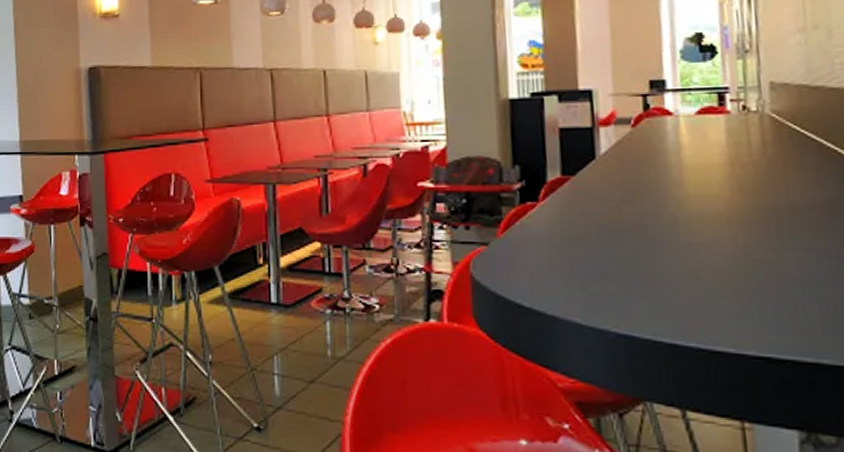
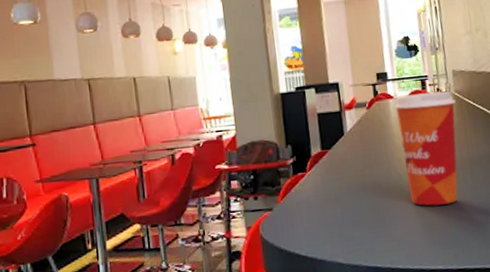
paper cup: none [672,110,772,266] -> present [394,91,458,206]

